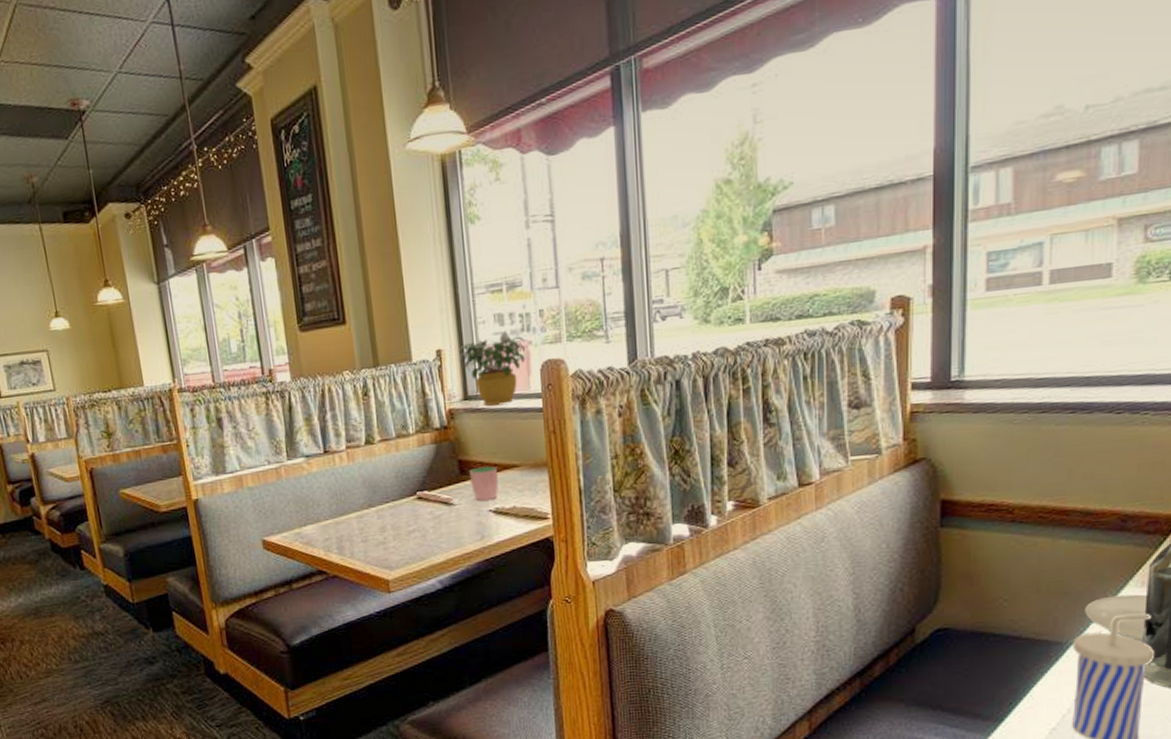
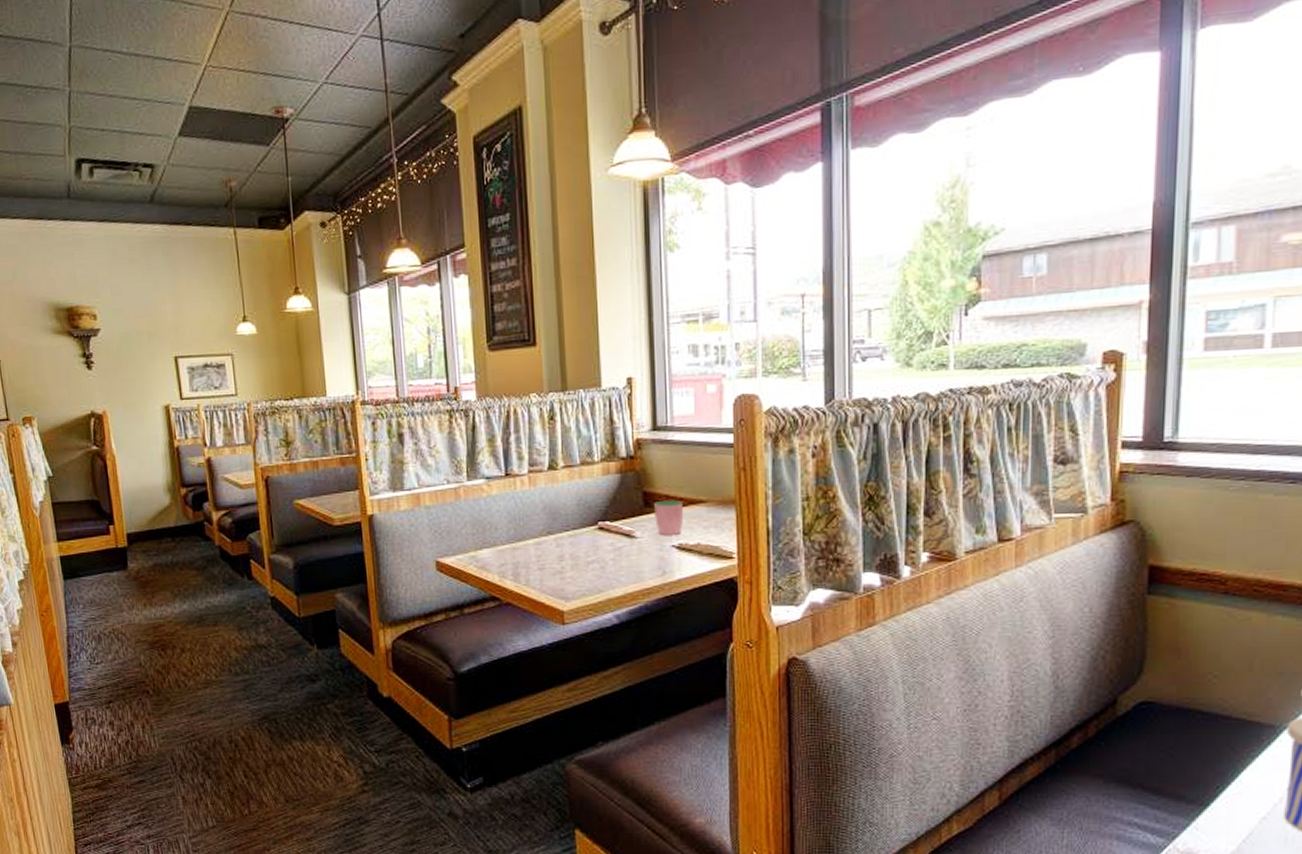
potted flower: present [458,331,526,406] -> none [649,363,719,438]

